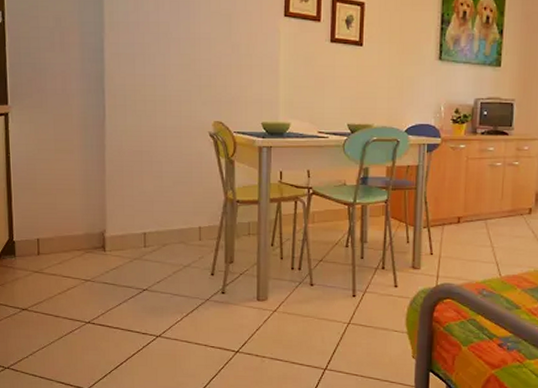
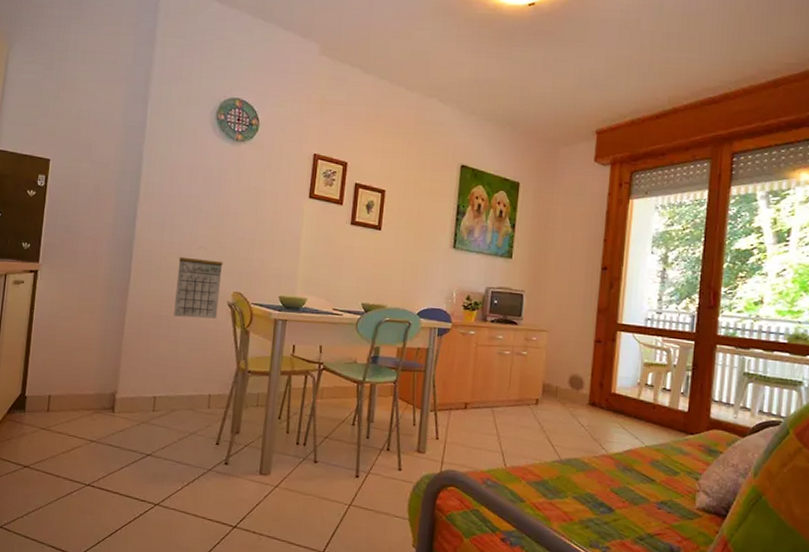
calendar: none [153,88,200,151] -> present [174,256,223,319]

